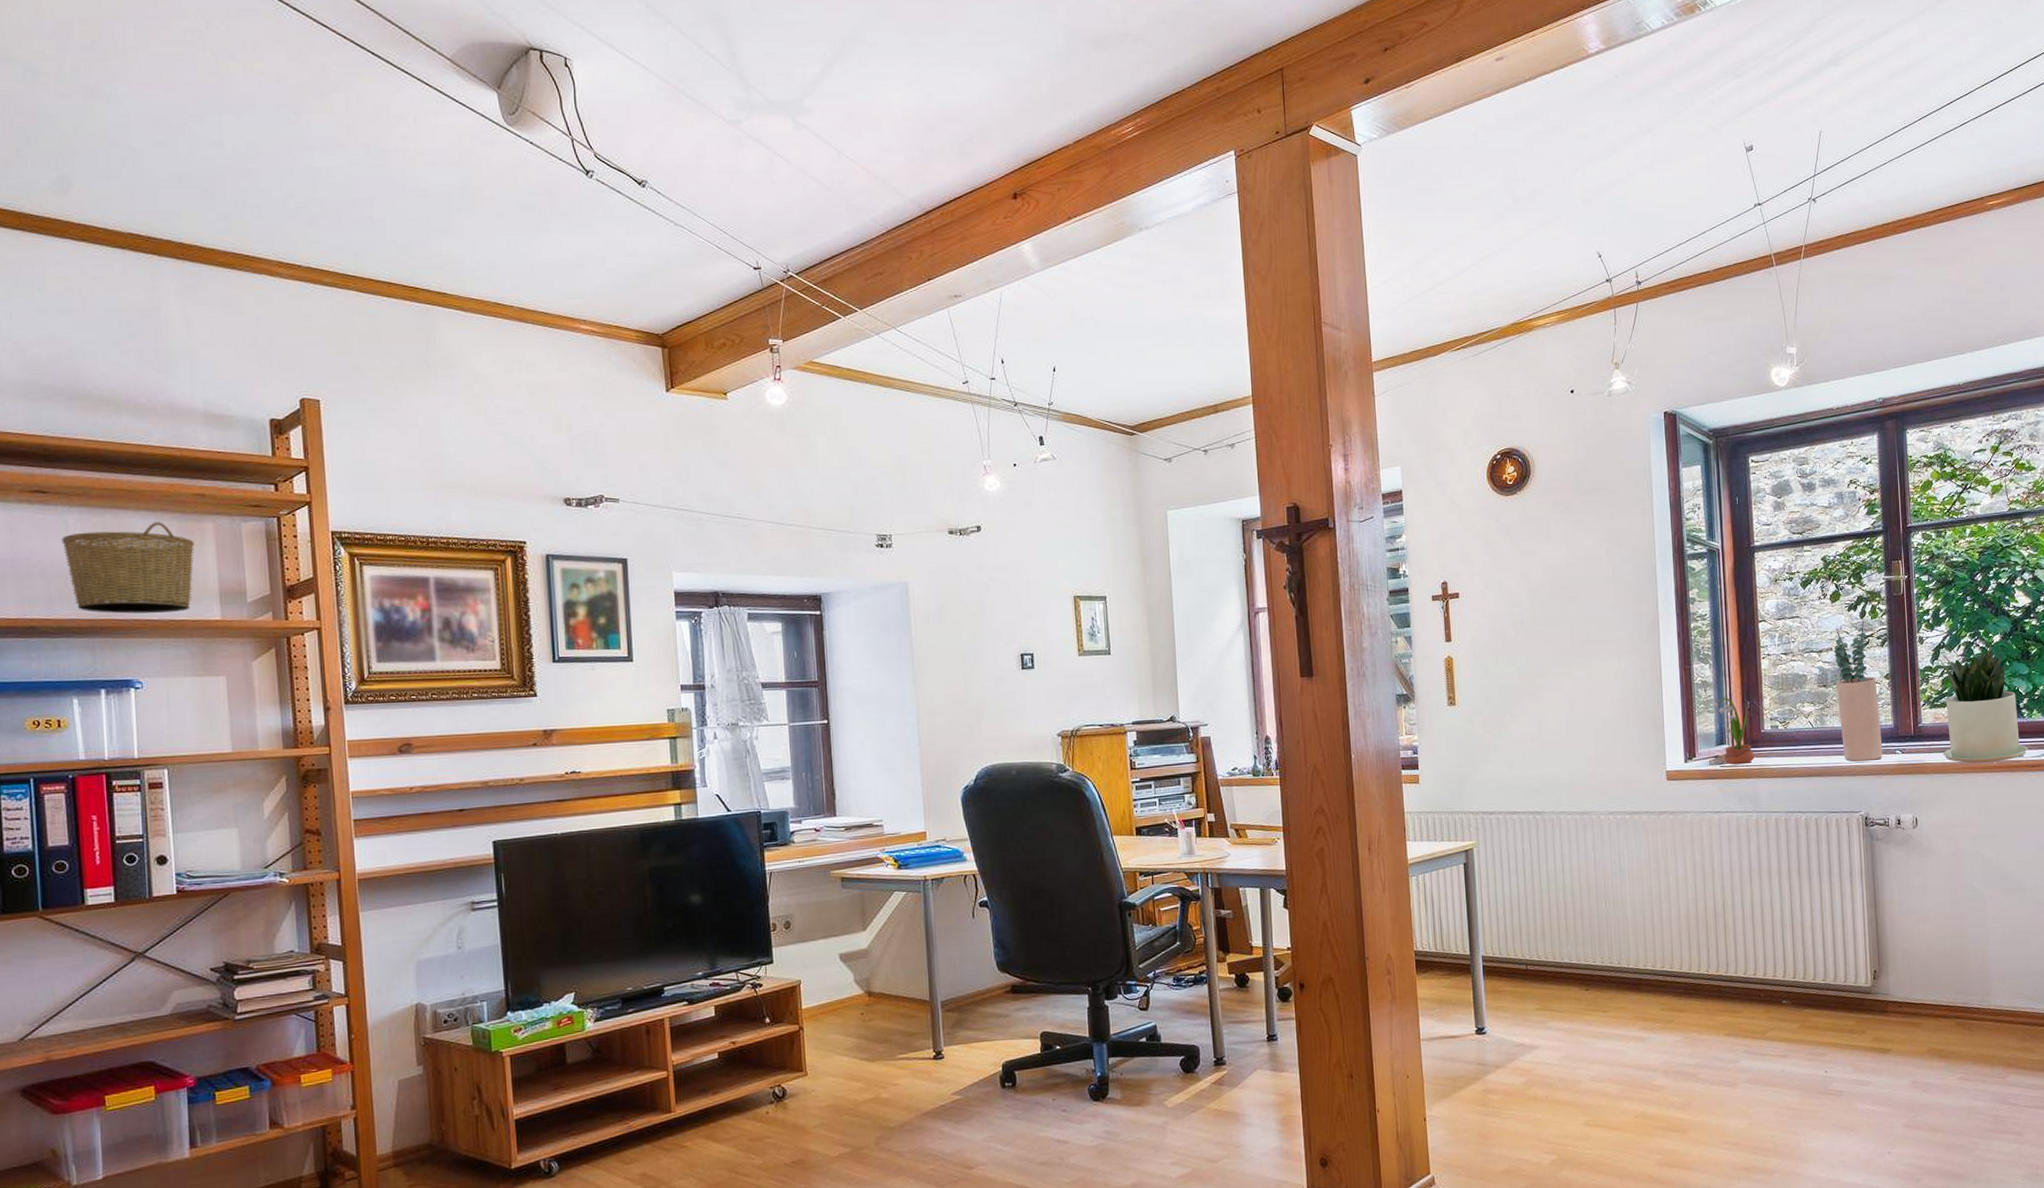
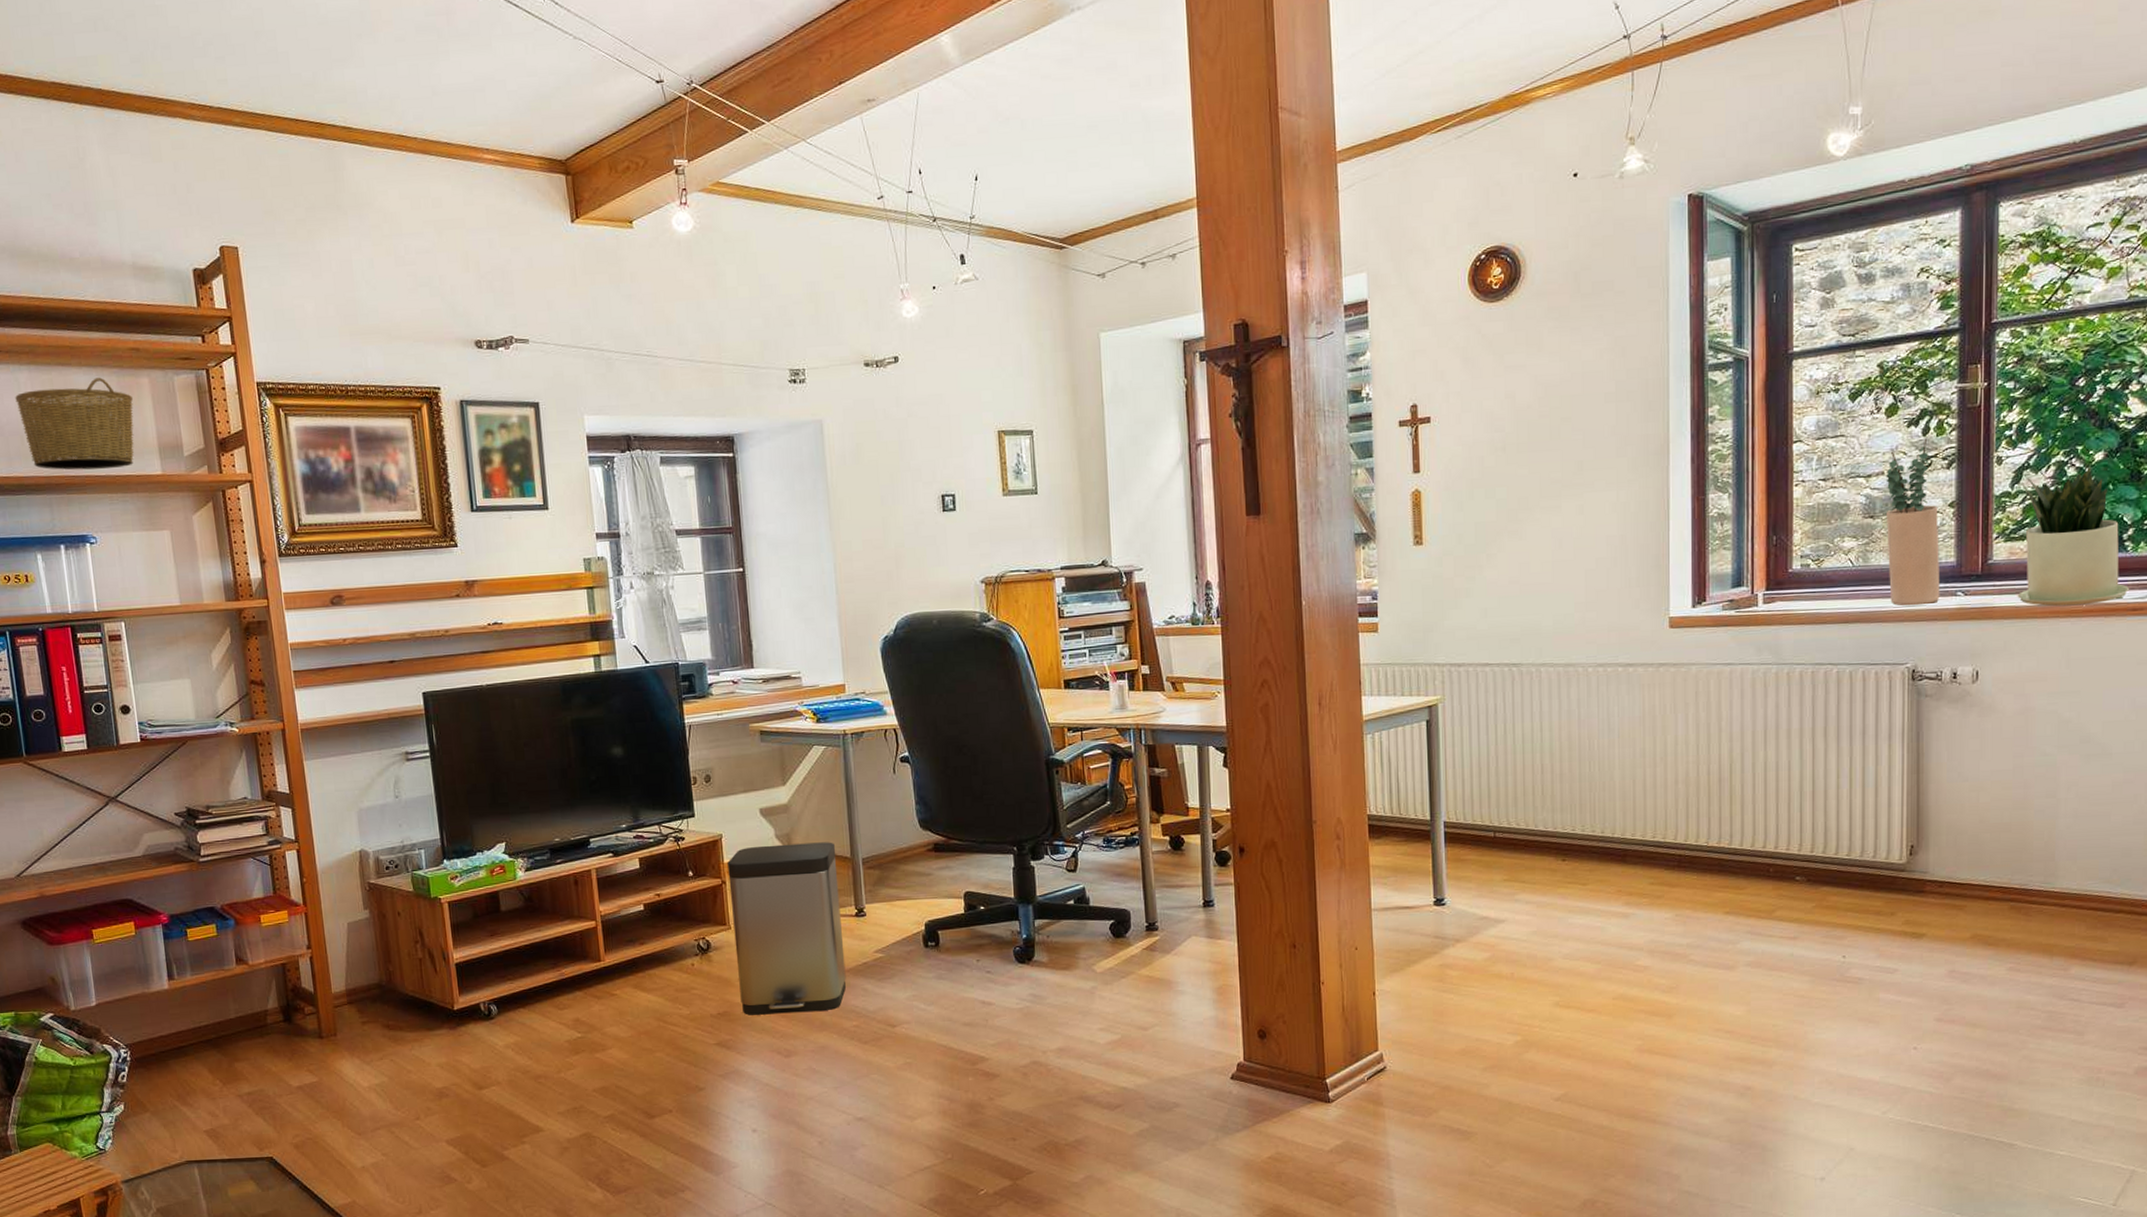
pedal bin: none [805,985,924,1163] -> present [727,842,846,1015]
potted flower: present [1712,696,1755,765] -> none [1730,530,1778,610]

